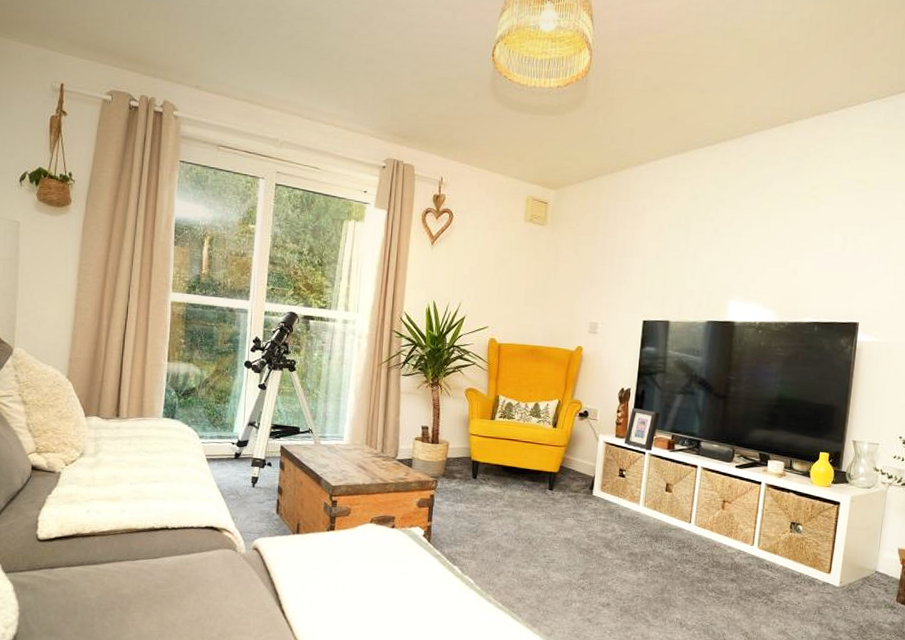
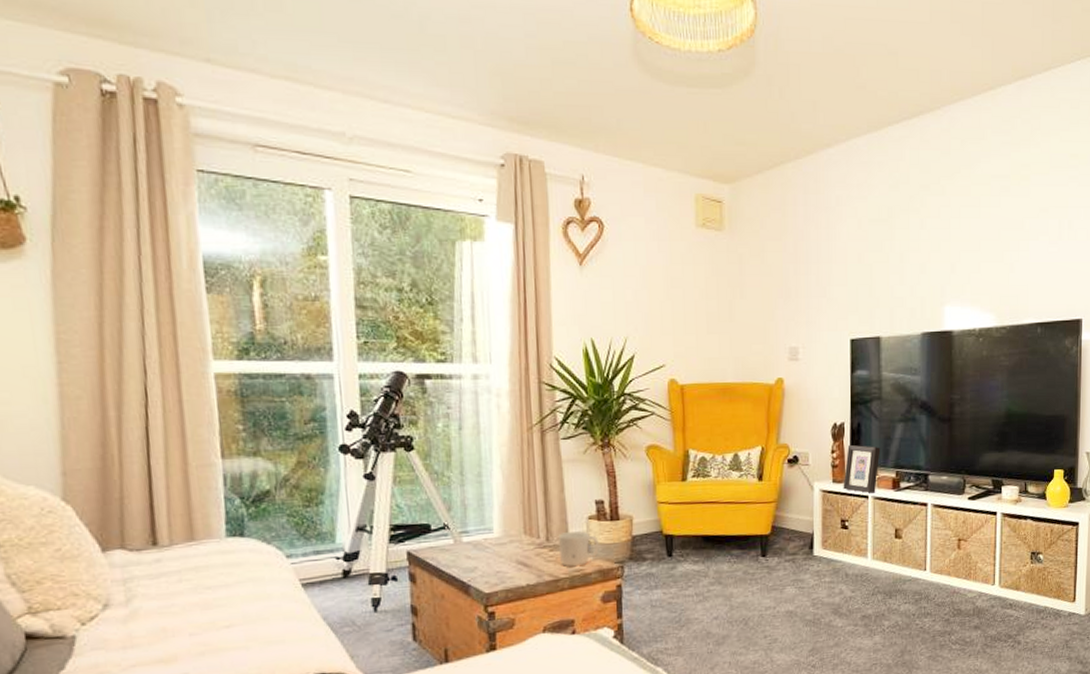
mug: none [390,447,421,476] -> present [559,531,599,568]

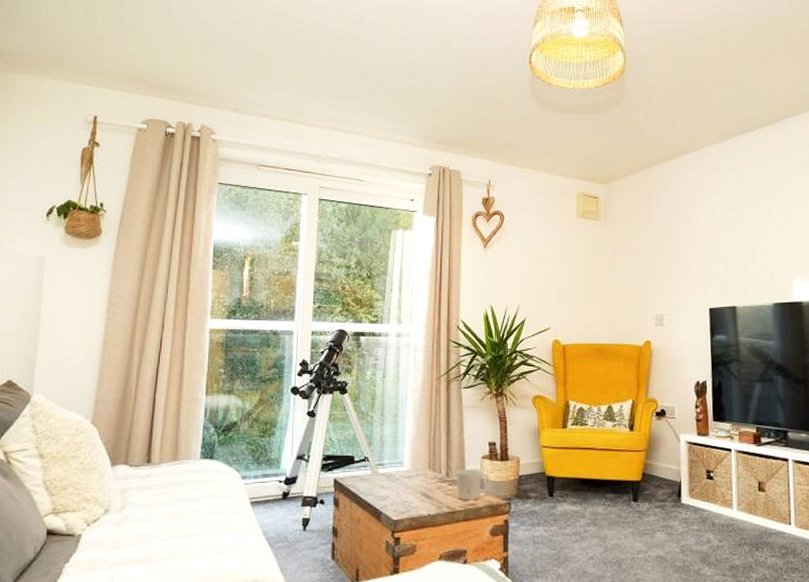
picture frame: present [843,444,881,493] -> none [707,401,741,447]

